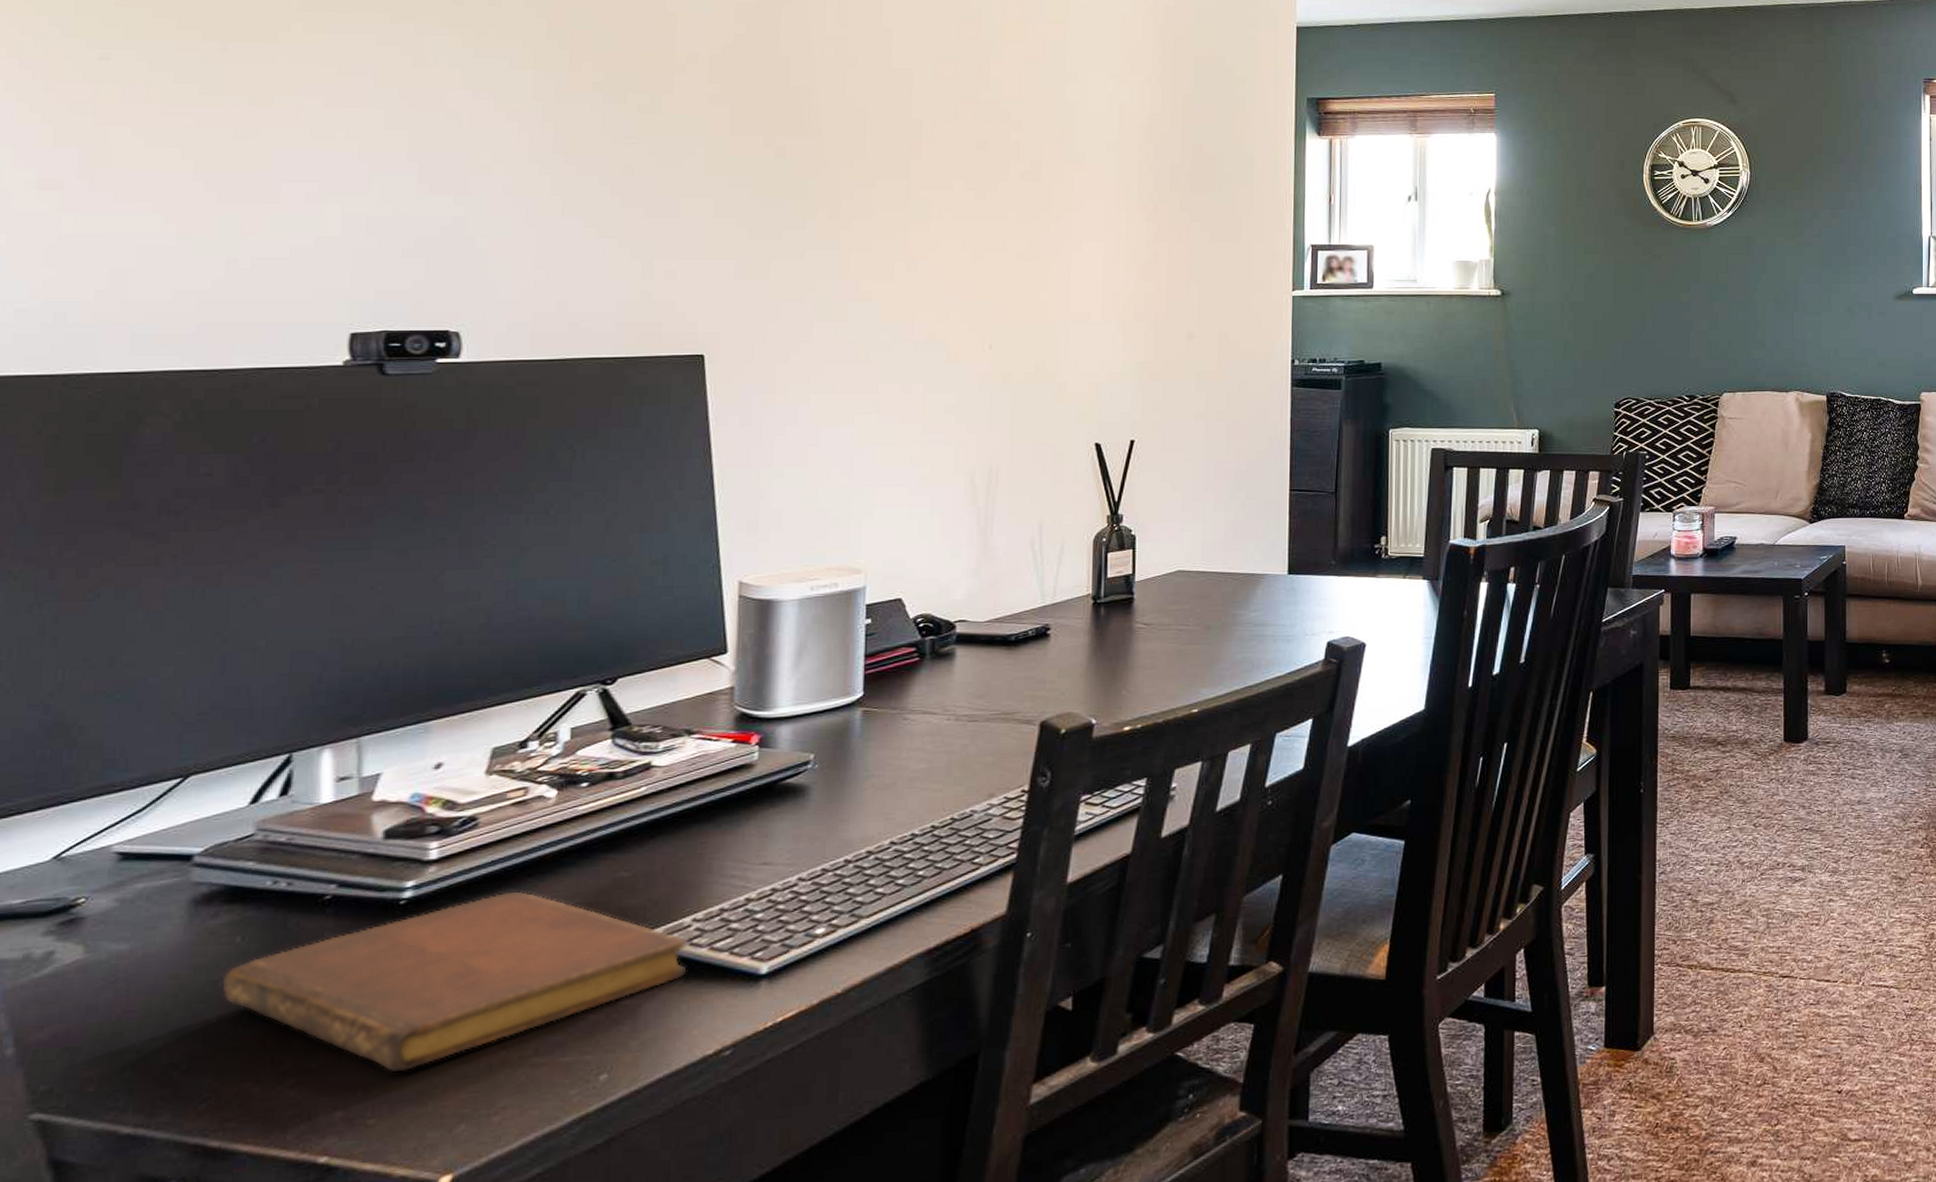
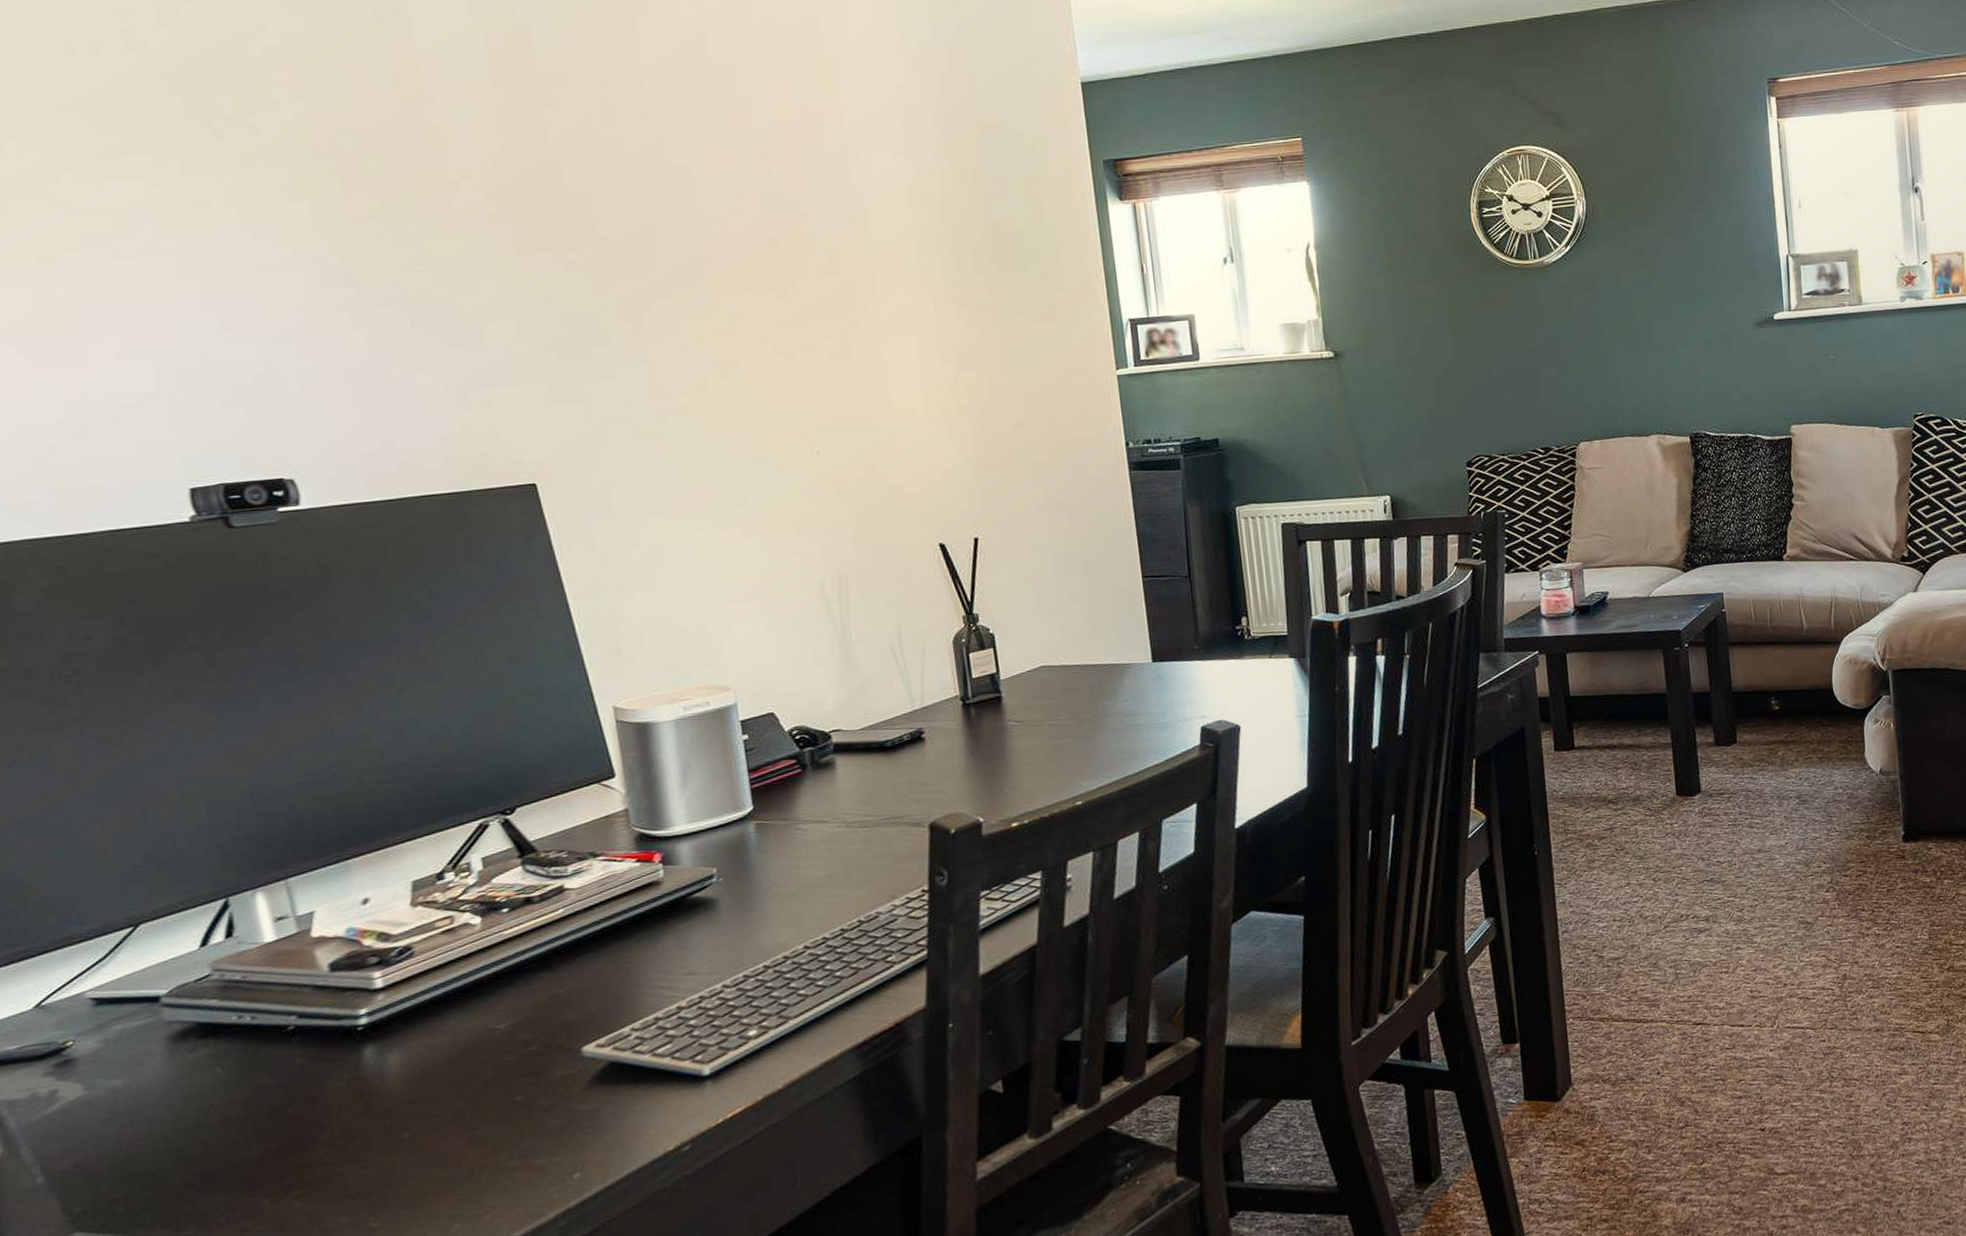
notebook: present [222,891,688,1073] -> none [212,1012,635,1182]

